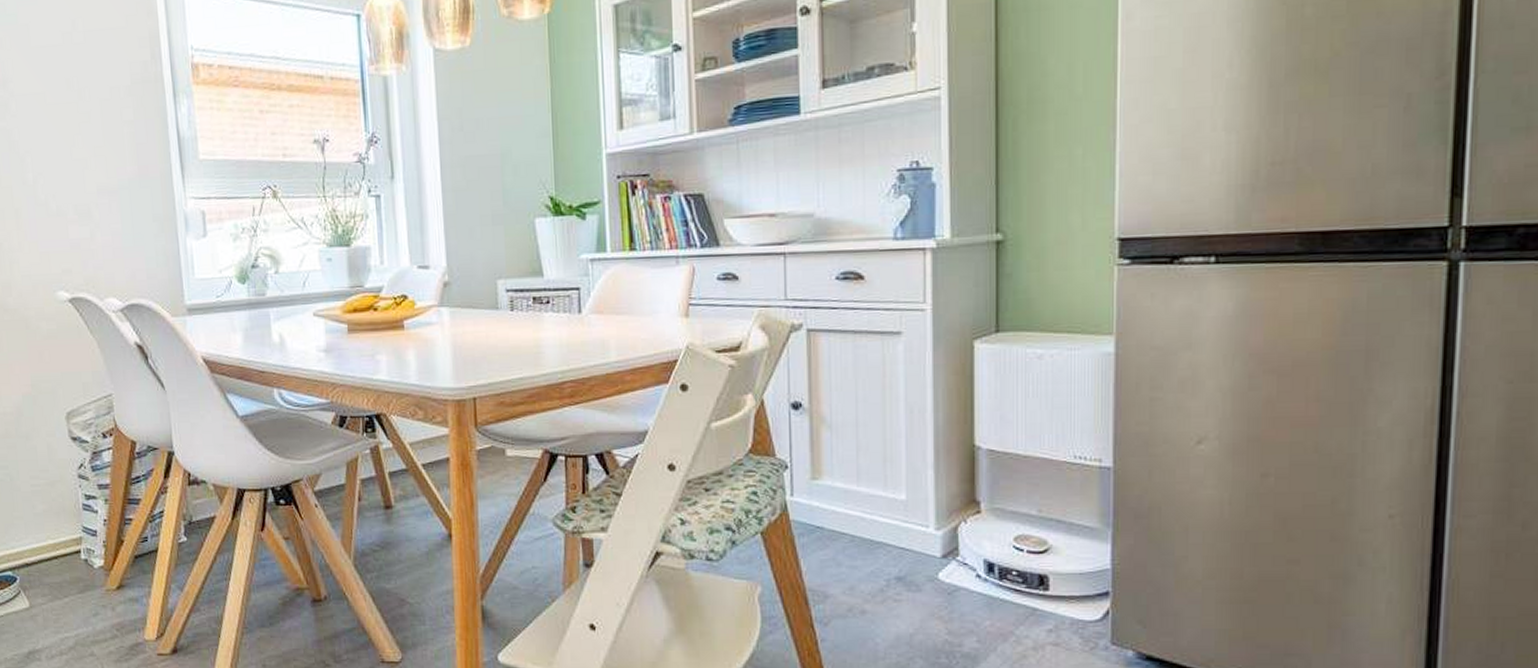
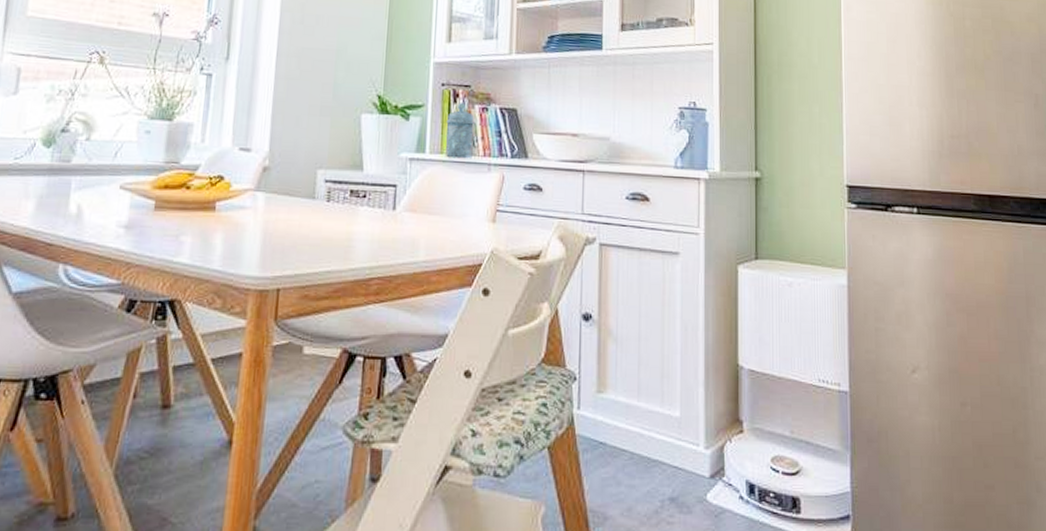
canister: none [626,194,658,255] -> present [446,103,476,159]

